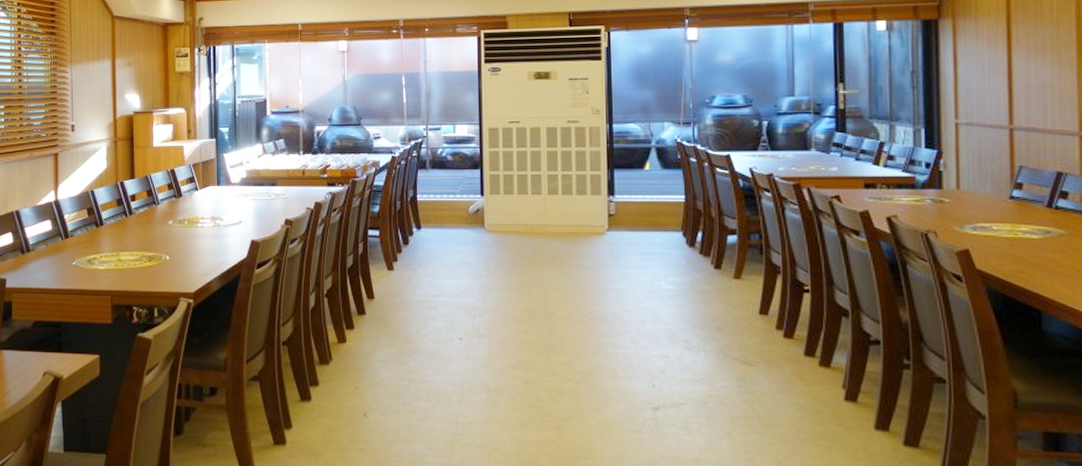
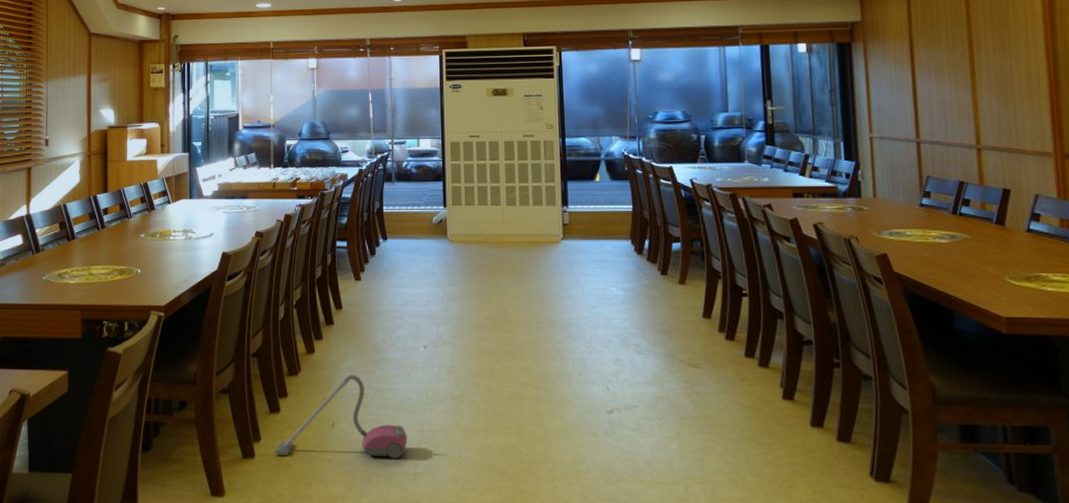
vacuum cleaner: none [306,365,442,451] -> present [275,374,408,460]

